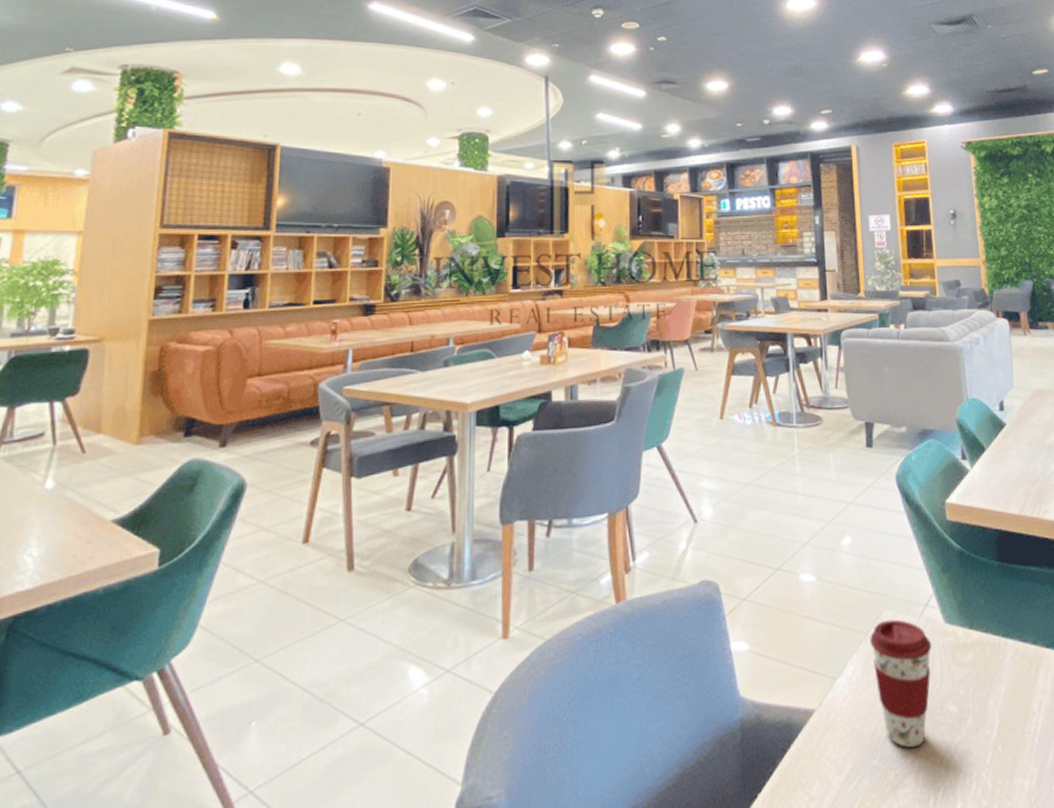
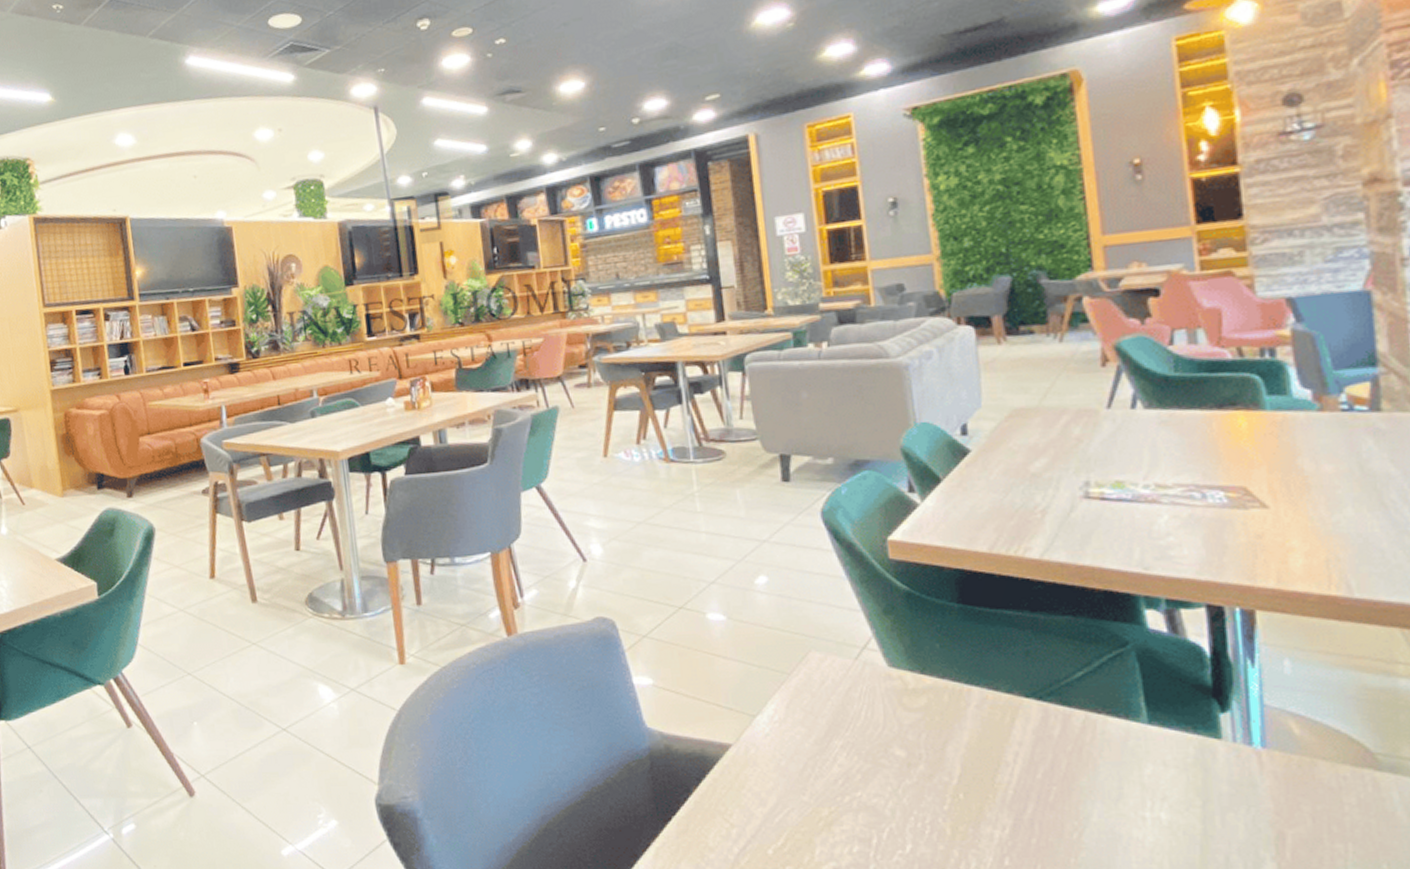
coffee cup: present [870,619,932,748] -> none [794,661,873,788]

